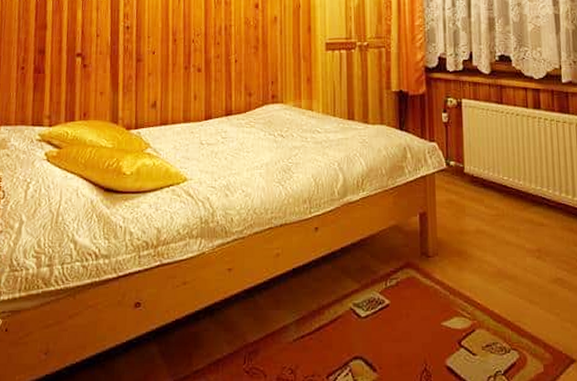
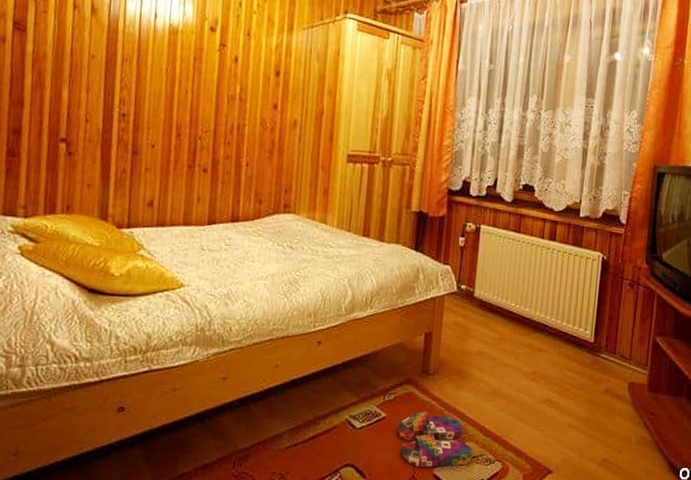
slippers: none [402,297,486,359] -> present [397,411,473,468]

